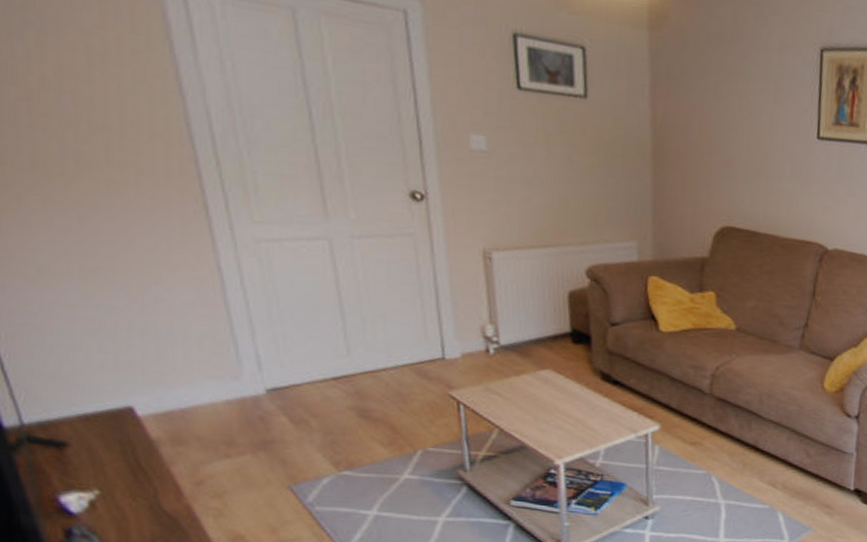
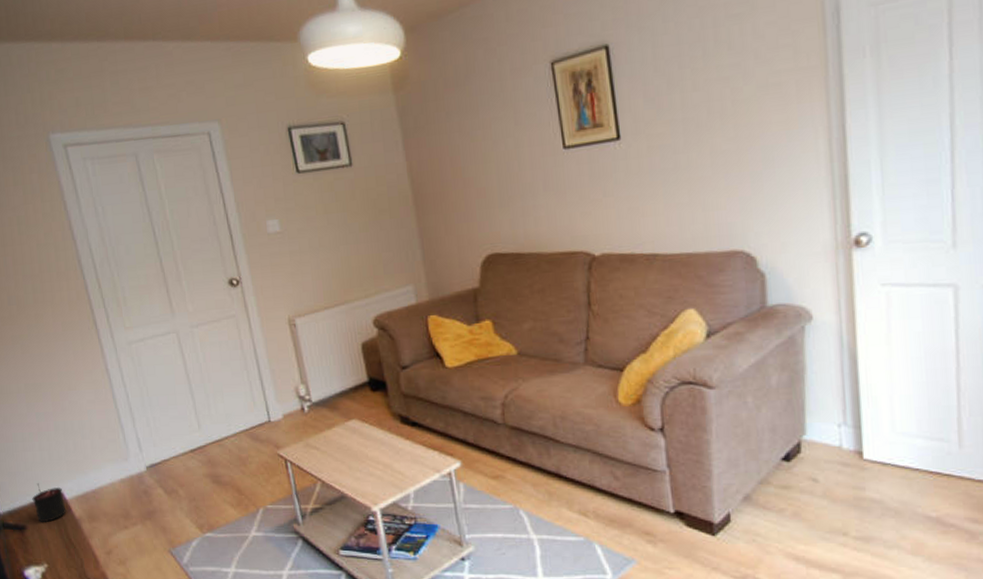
candle: none [81,392,137,441] -> present [32,483,66,523]

